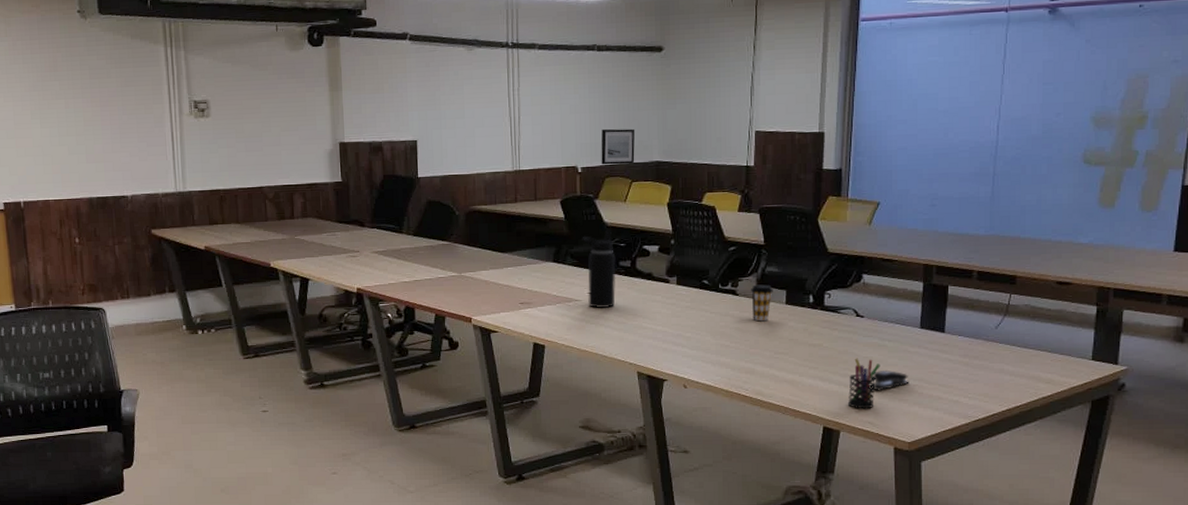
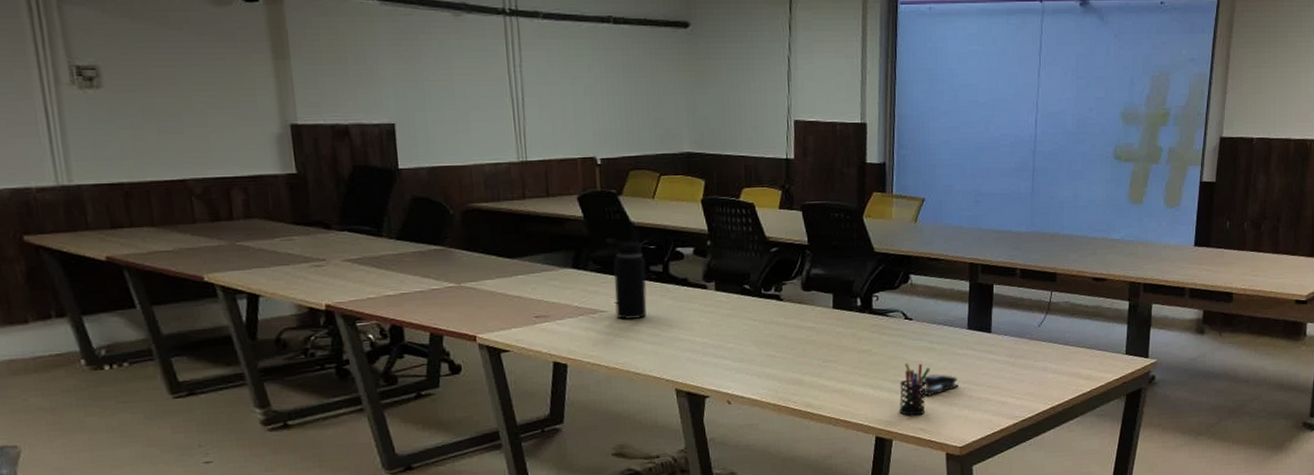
wall art: present [601,128,635,165] -> none [622,114,663,156]
coffee cup: present [751,284,773,322] -> none [796,288,819,328]

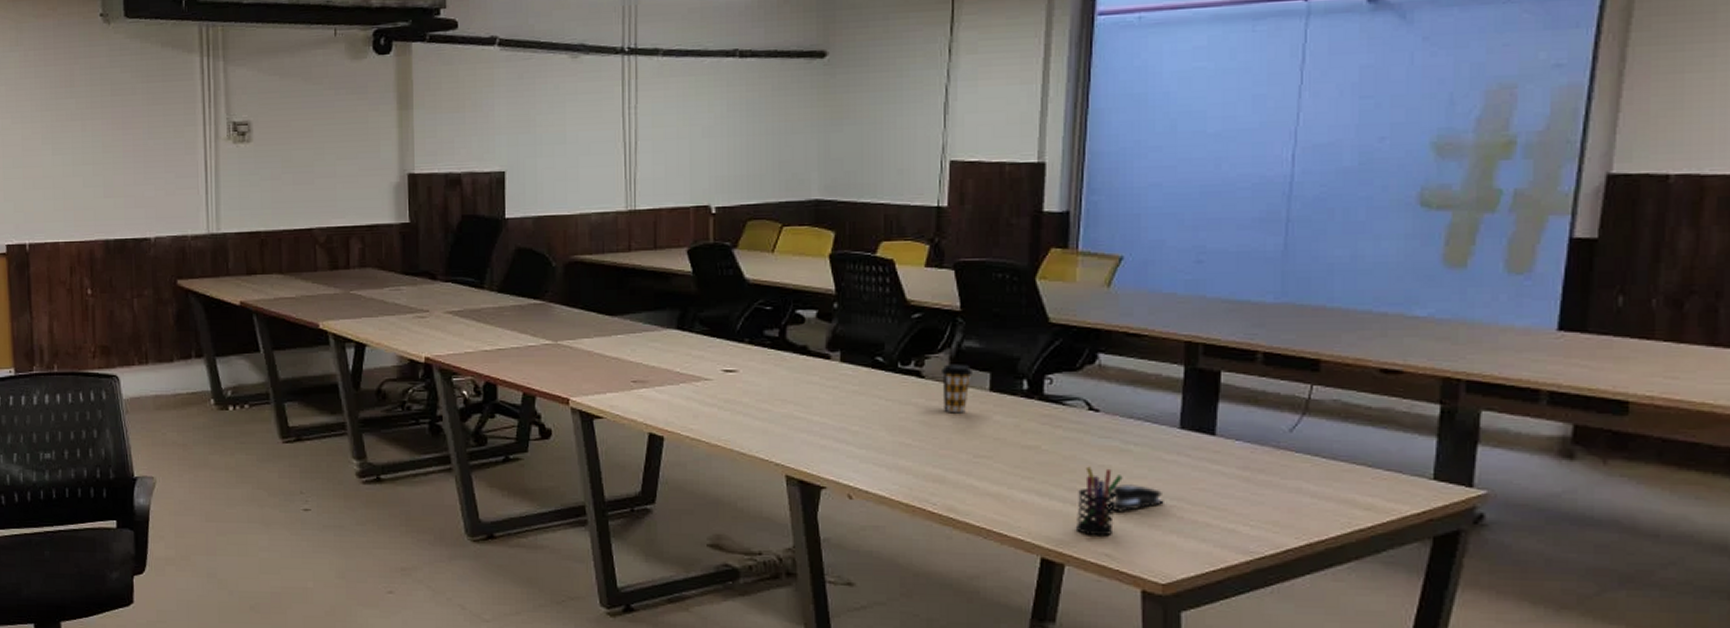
water bottle: present [605,228,647,320] -> none [715,285,759,391]
coffee cup: none [796,288,819,328] -> present [942,364,972,414]

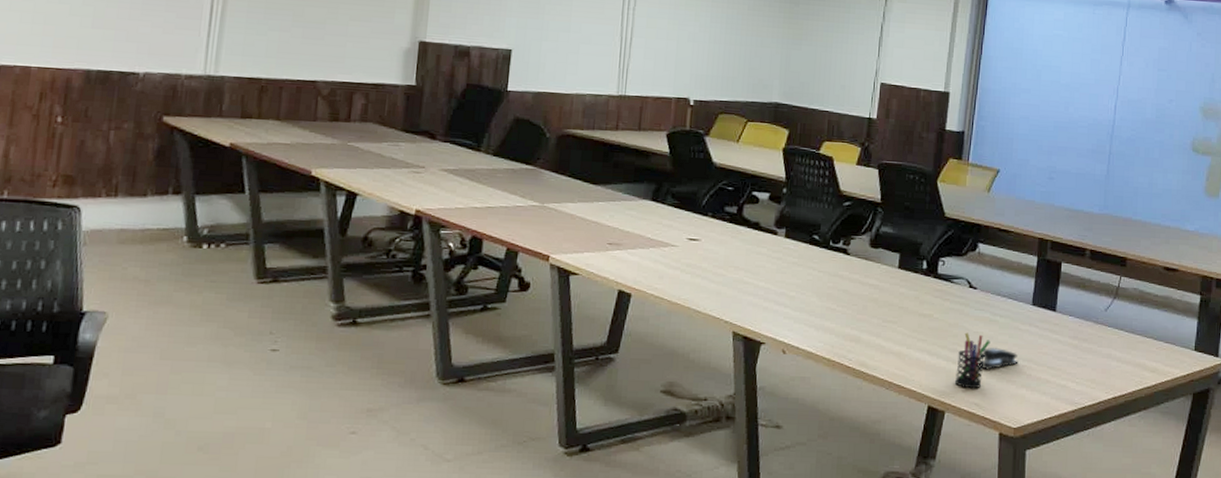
coffee cup: present [942,364,972,414] -> none [863,244,886,286]

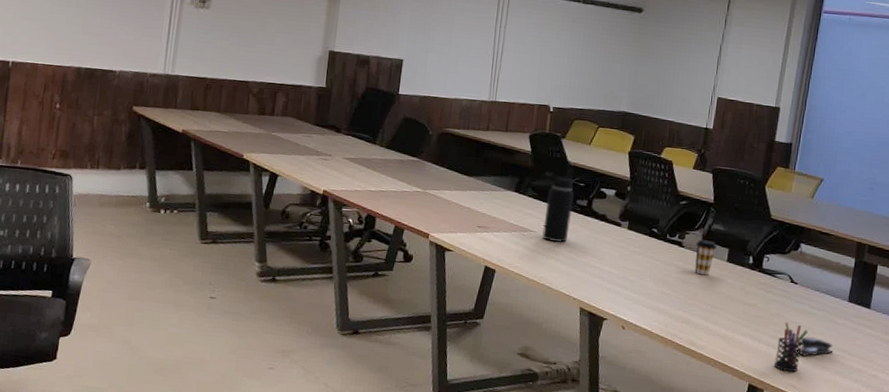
water bottle: none [686,168,722,257] -> present [542,167,574,242]
coffee cup: none [863,244,886,286] -> present [695,239,717,276]

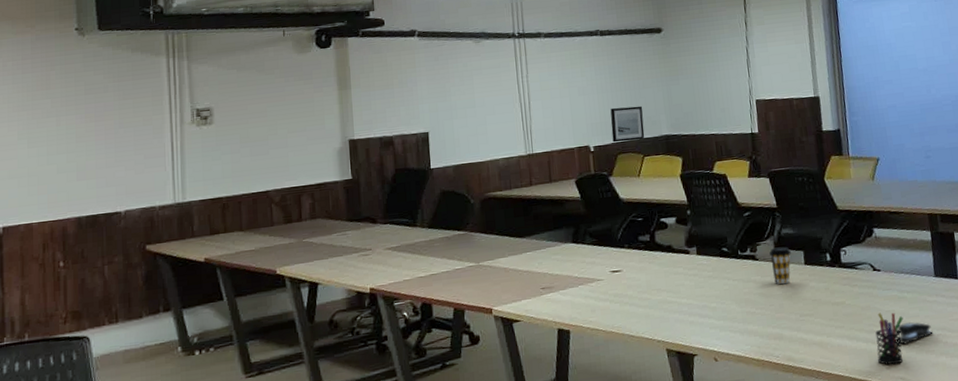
water bottle: present [542,167,574,242] -> none [599,203,637,287]
wall art: none [572,74,608,111] -> present [610,105,645,143]

